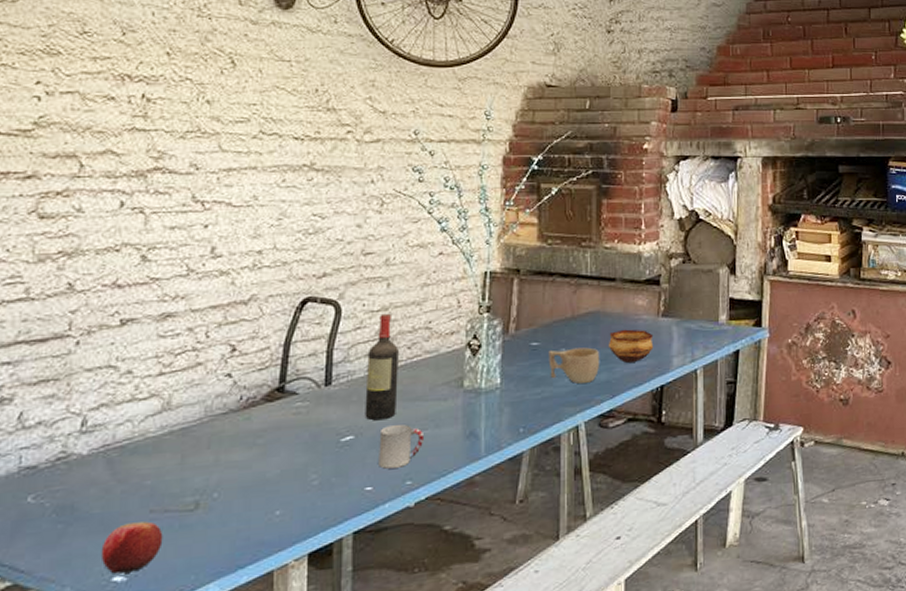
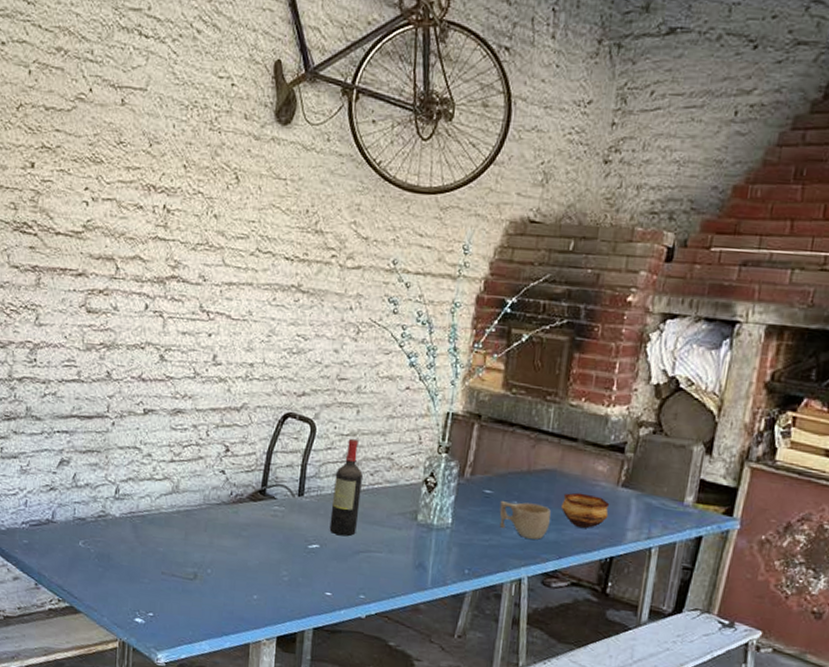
apple: present [101,521,163,574] -> none [127,578,171,618]
cup: present [379,425,425,469] -> none [338,542,379,582]

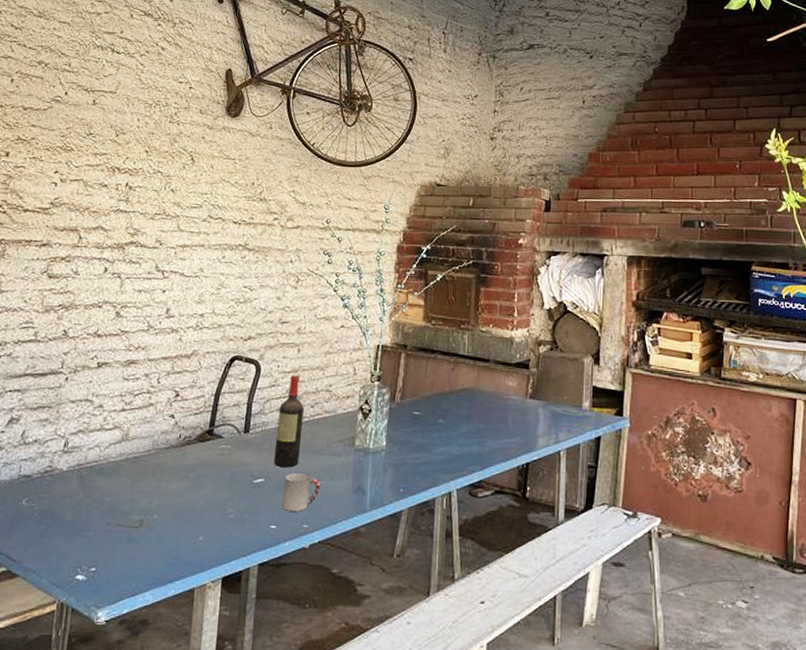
cup: none [338,542,379,582] -> present [282,473,321,511]
cup: present [499,500,551,540] -> none [427,419,472,453]
bowl: present [560,492,610,529] -> none [480,407,521,440]

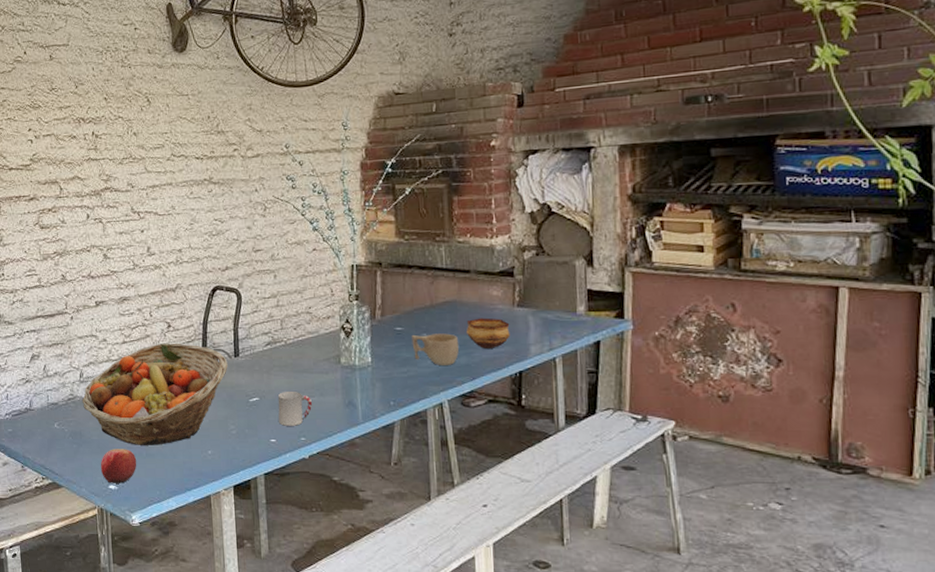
fruit basket: none [61,413,236,529] -> present [82,343,228,445]
apple: none [69,531,115,573] -> present [100,449,137,484]
wine bottle: present [274,375,304,468] -> none [263,300,289,387]
cup: none [427,419,472,453] -> present [411,333,459,365]
bowl: none [480,407,521,440] -> present [466,317,511,350]

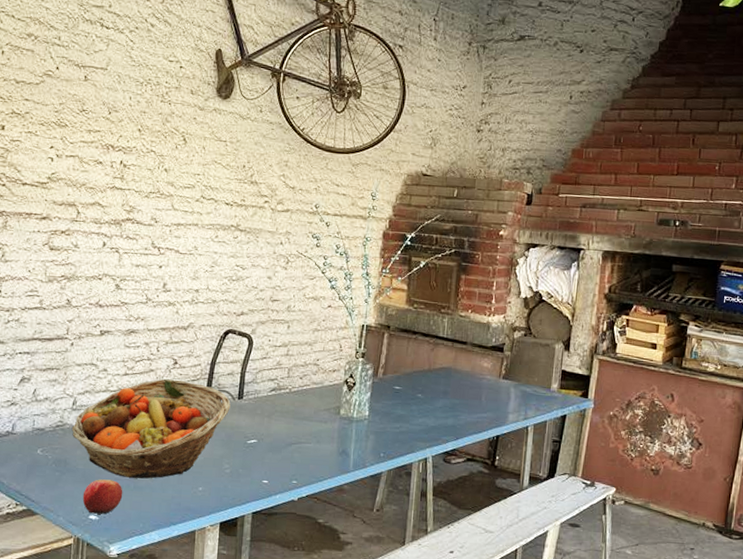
cup: present [277,392,313,426] -> none [273,436,309,469]
cup: present [411,333,459,365] -> none [407,394,448,425]
bowl: present [466,317,511,350] -> none [456,385,494,414]

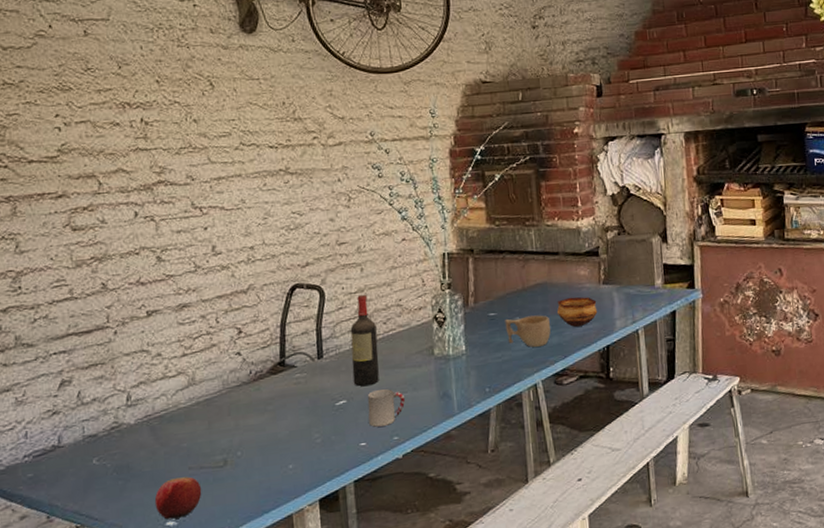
fruit basket: present [71,379,231,479] -> none [129,350,311,471]
wine bottle: none [265,349,293,432] -> present [350,294,379,387]
cup: none [273,436,309,469] -> present [367,389,406,427]
cup: none [407,394,448,425] -> present [505,315,551,347]
bowl: none [456,385,494,414] -> present [556,297,598,328]

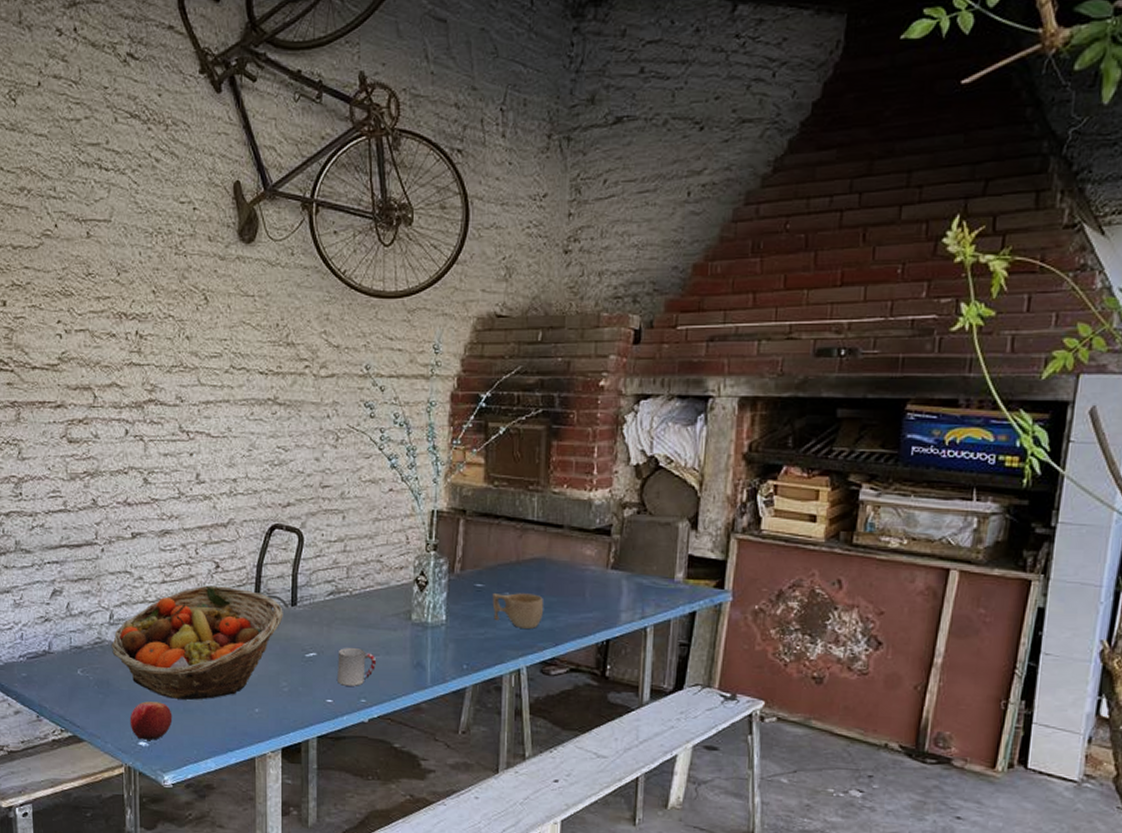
fruit basket: none [129,350,311,471] -> present [111,585,283,700]
wine bottle: present [350,294,379,387] -> none [325,544,353,642]
bowl: present [556,297,598,328] -> none [552,578,601,614]

